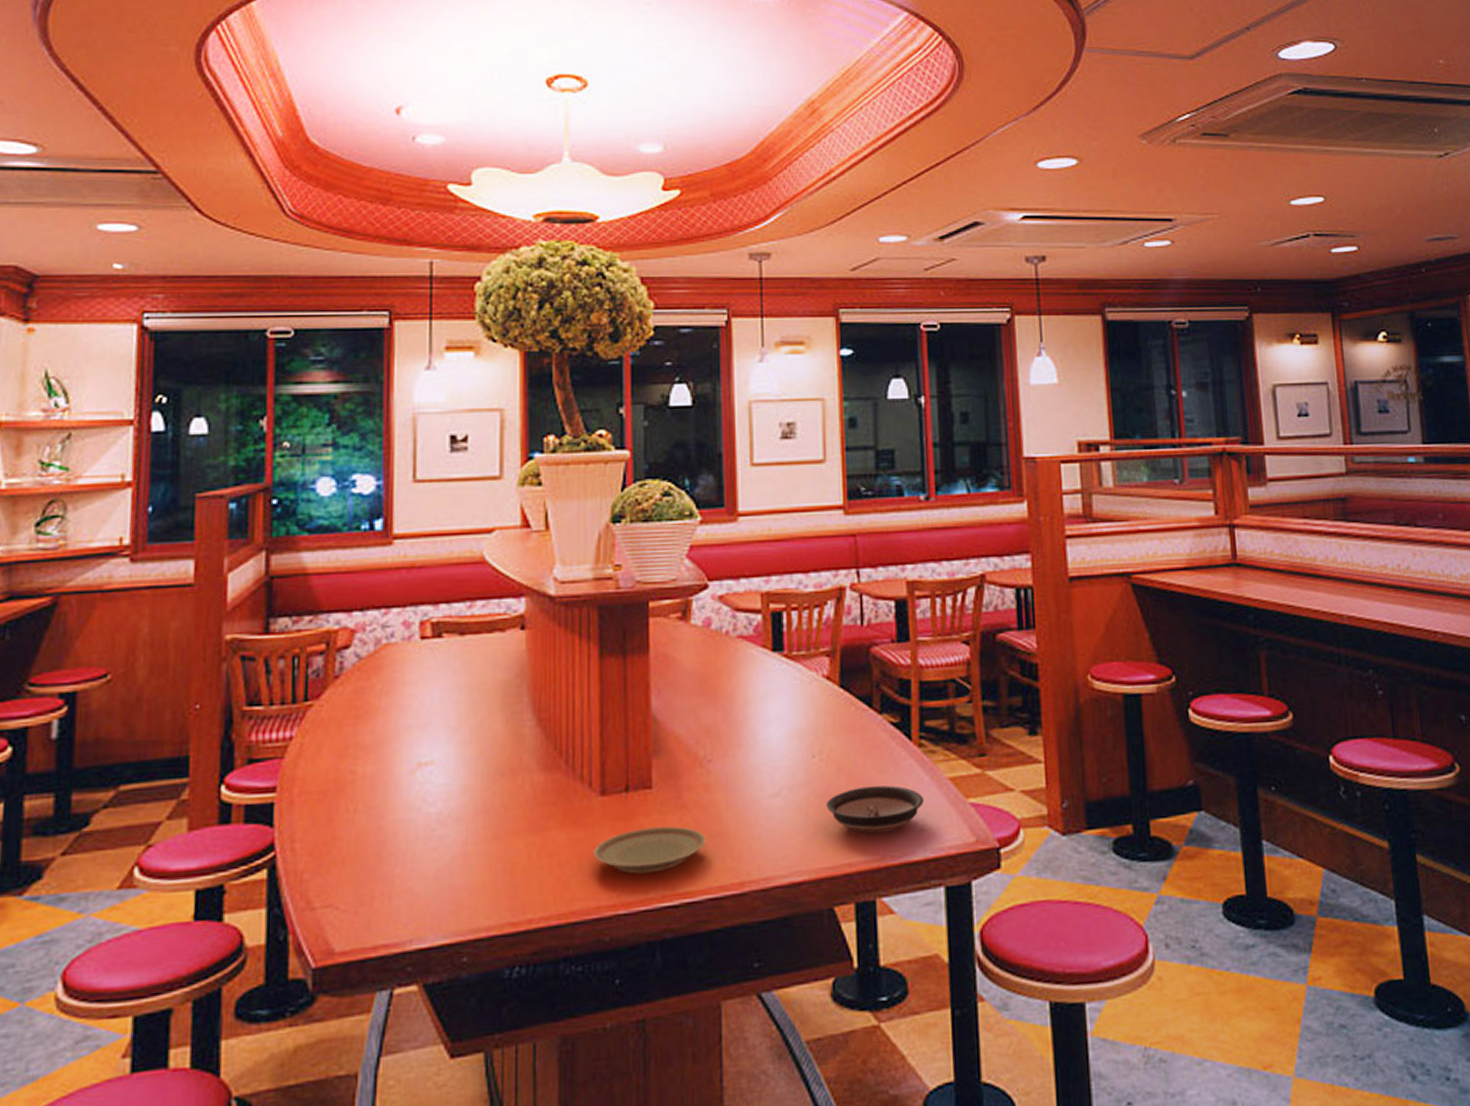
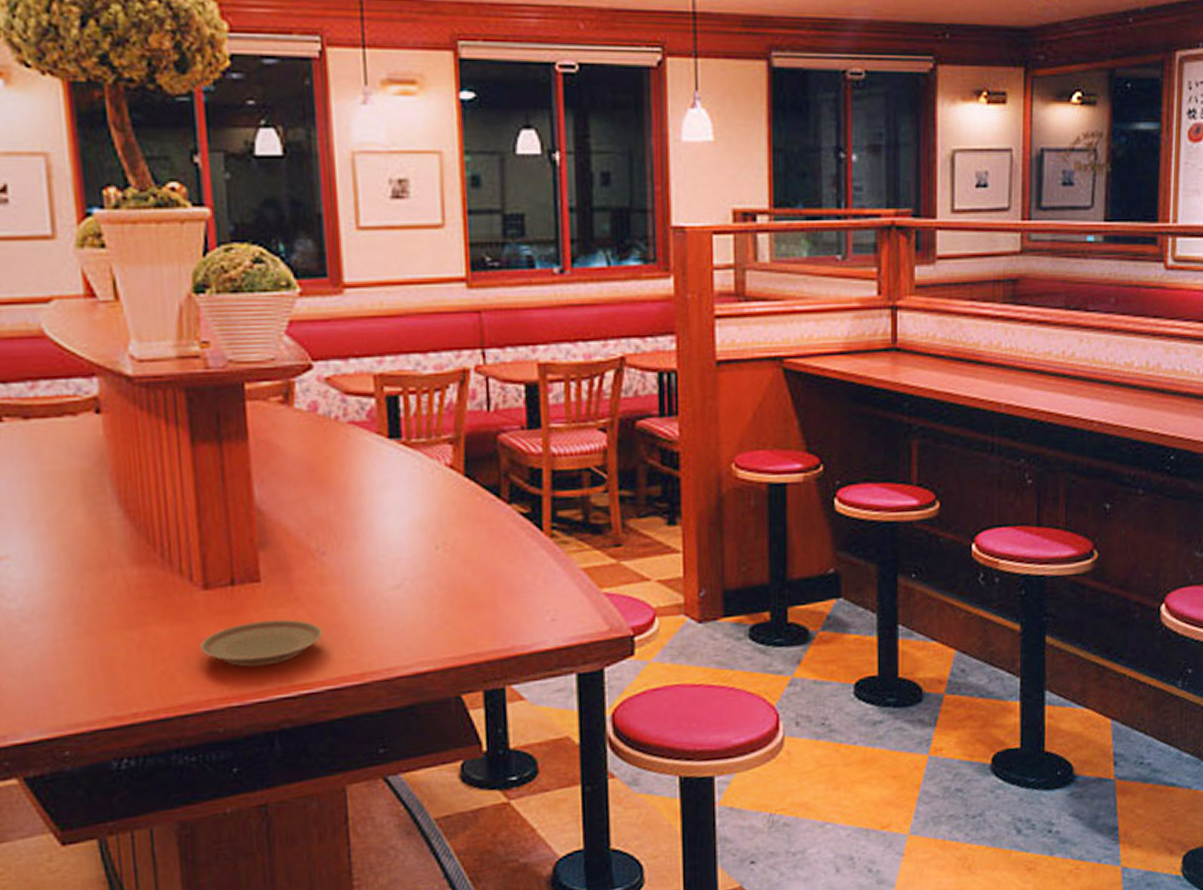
saucer: present [825,785,924,834] -> none [451,576,555,624]

